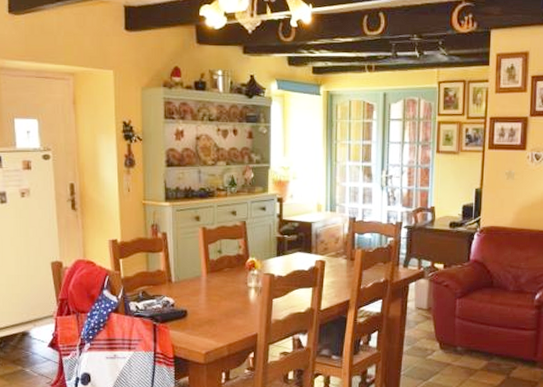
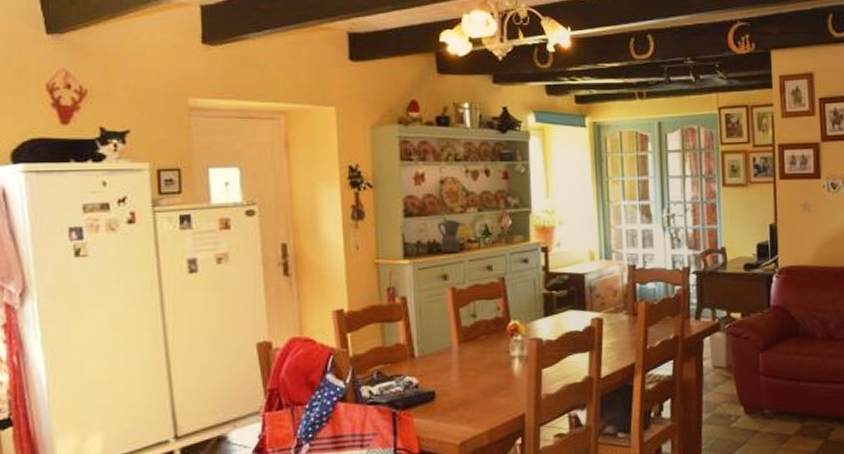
ceramic pitcher: none [193,171,212,199] -> present [438,220,461,254]

